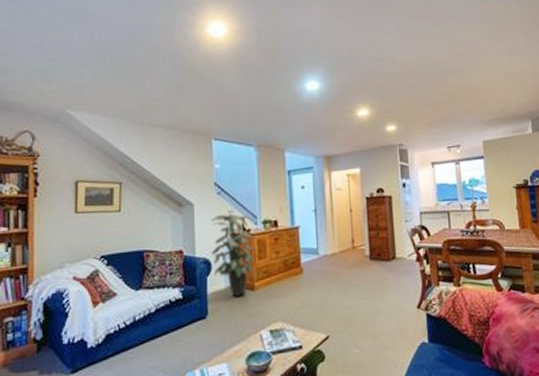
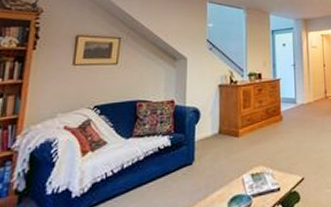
indoor plant: present [211,210,255,297] -> none [200,64,240,143]

